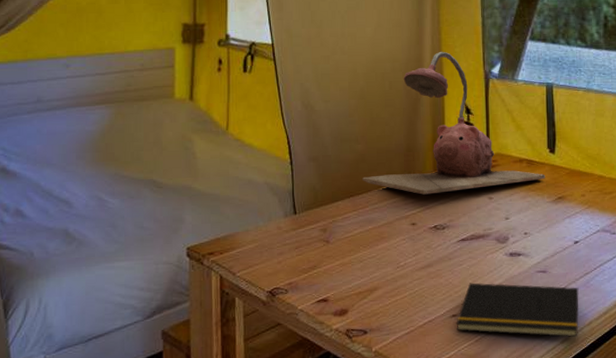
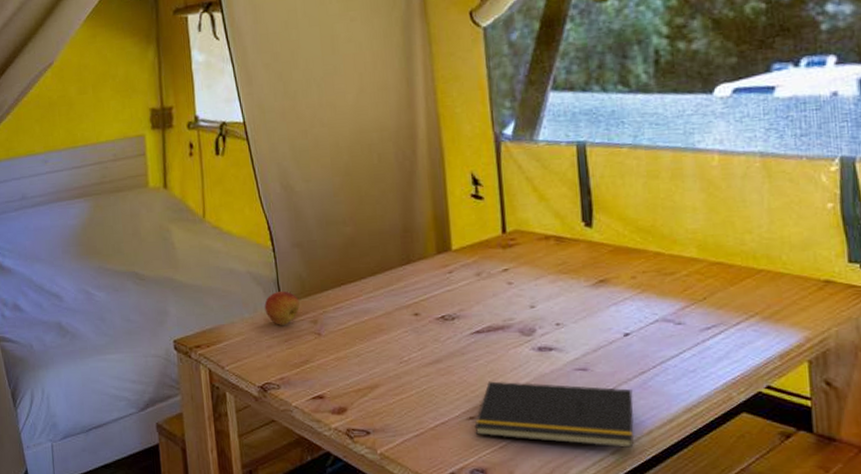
fruit: none [279,201,312,233] -> present [264,290,301,325]
table lamp: present [362,51,546,195] -> none [353,113,581,281]

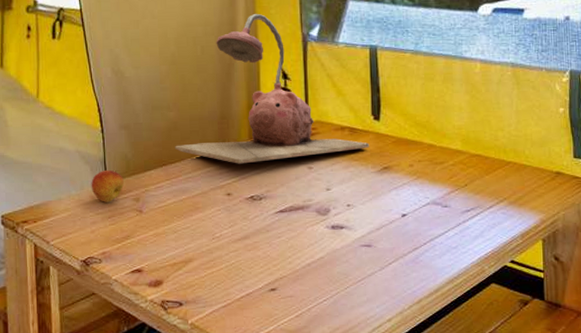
table lamp: none [353,113,581,281] -> present [175,13,370,164]
notepad: present [474,381,635,449] -> none [275,256,407,316]

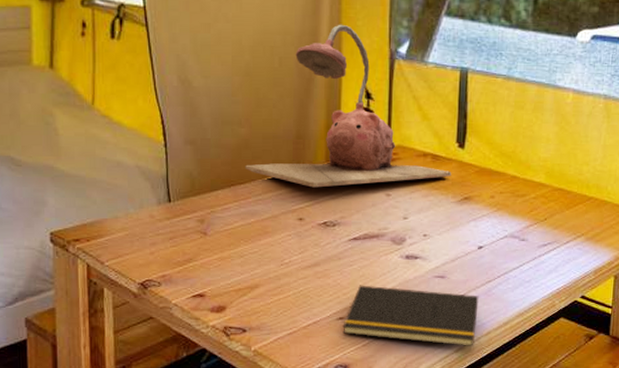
fruit: present [91,169,125,202] -> none [151,187,189,223]
notepad: none [275,256,407,316] -> present [342,285,479,347]

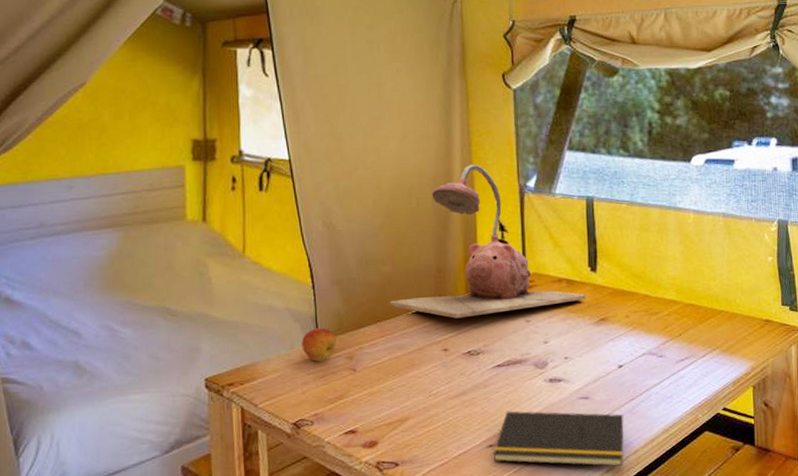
fruit: none [151,187,189,223] -> present [302,327,337,362]

